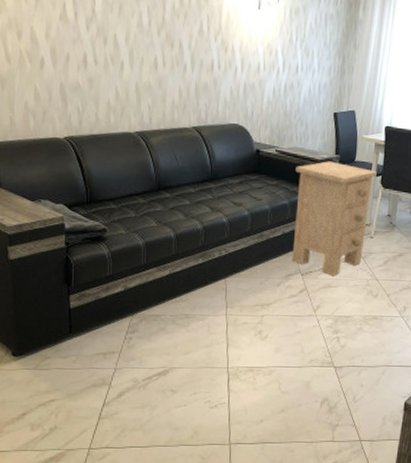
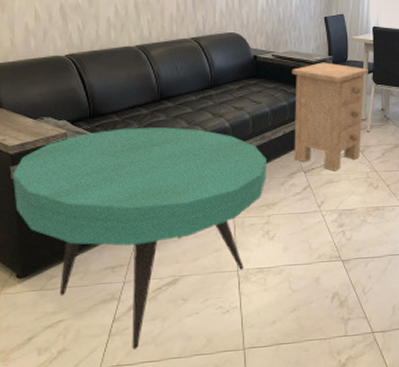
coffee table: none [10,216,264,434] -> present [13,127,267,349]

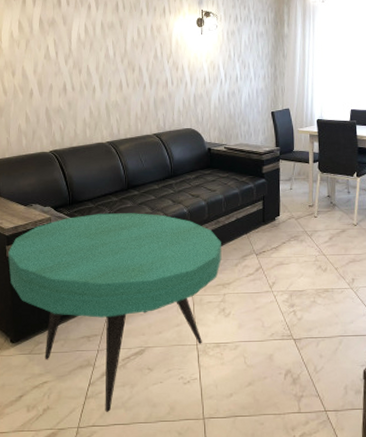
nightstand: present [292,62,368,171] -> none [243,153,314,254]

